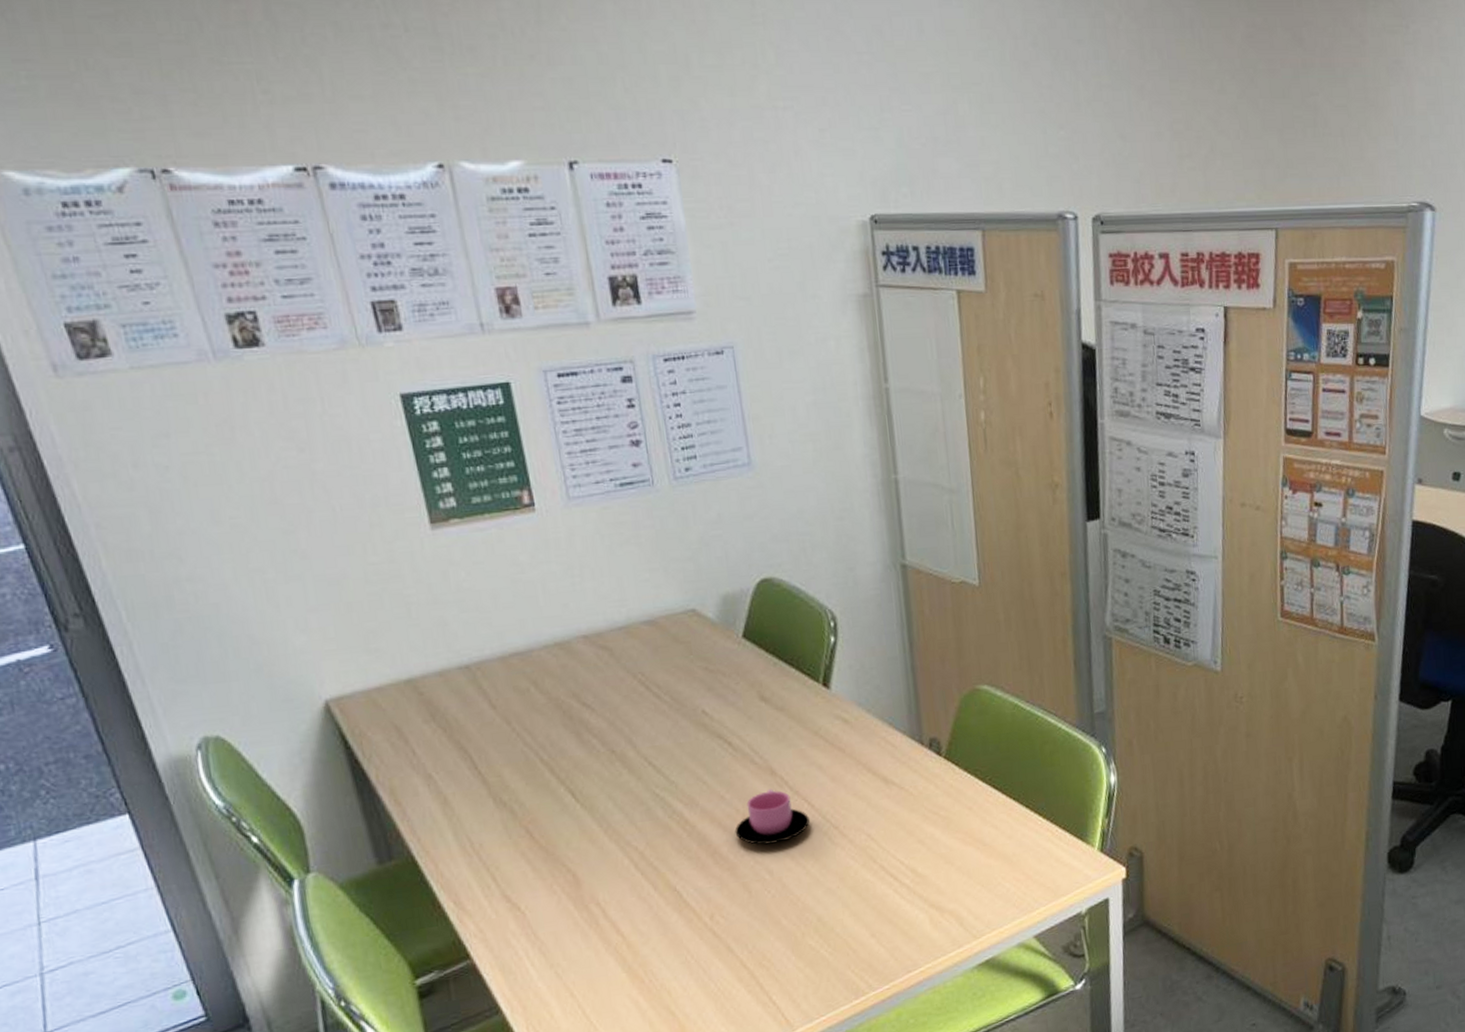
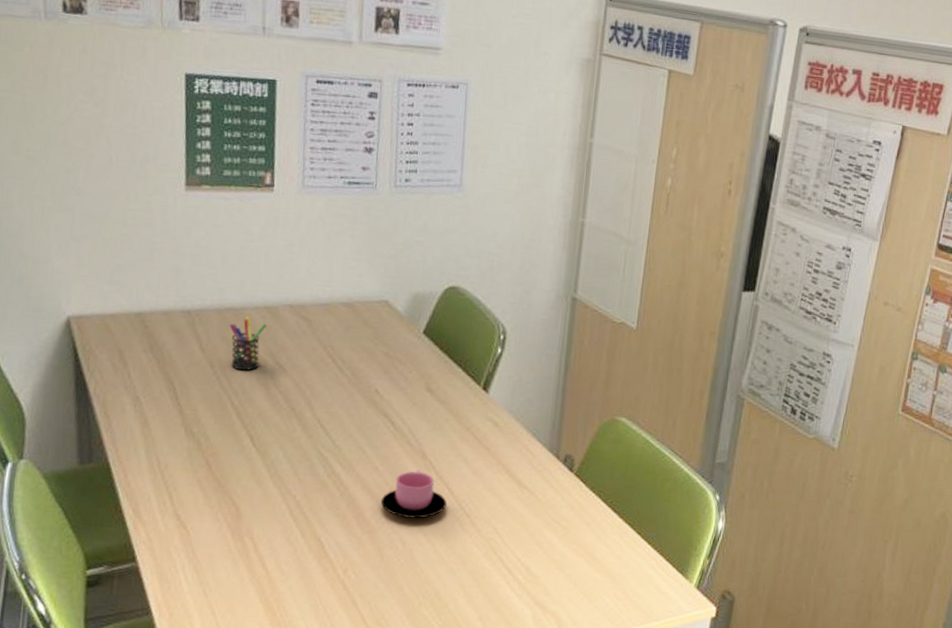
pen holder: none [518,657,563,721] -> present [229,315,267,371]

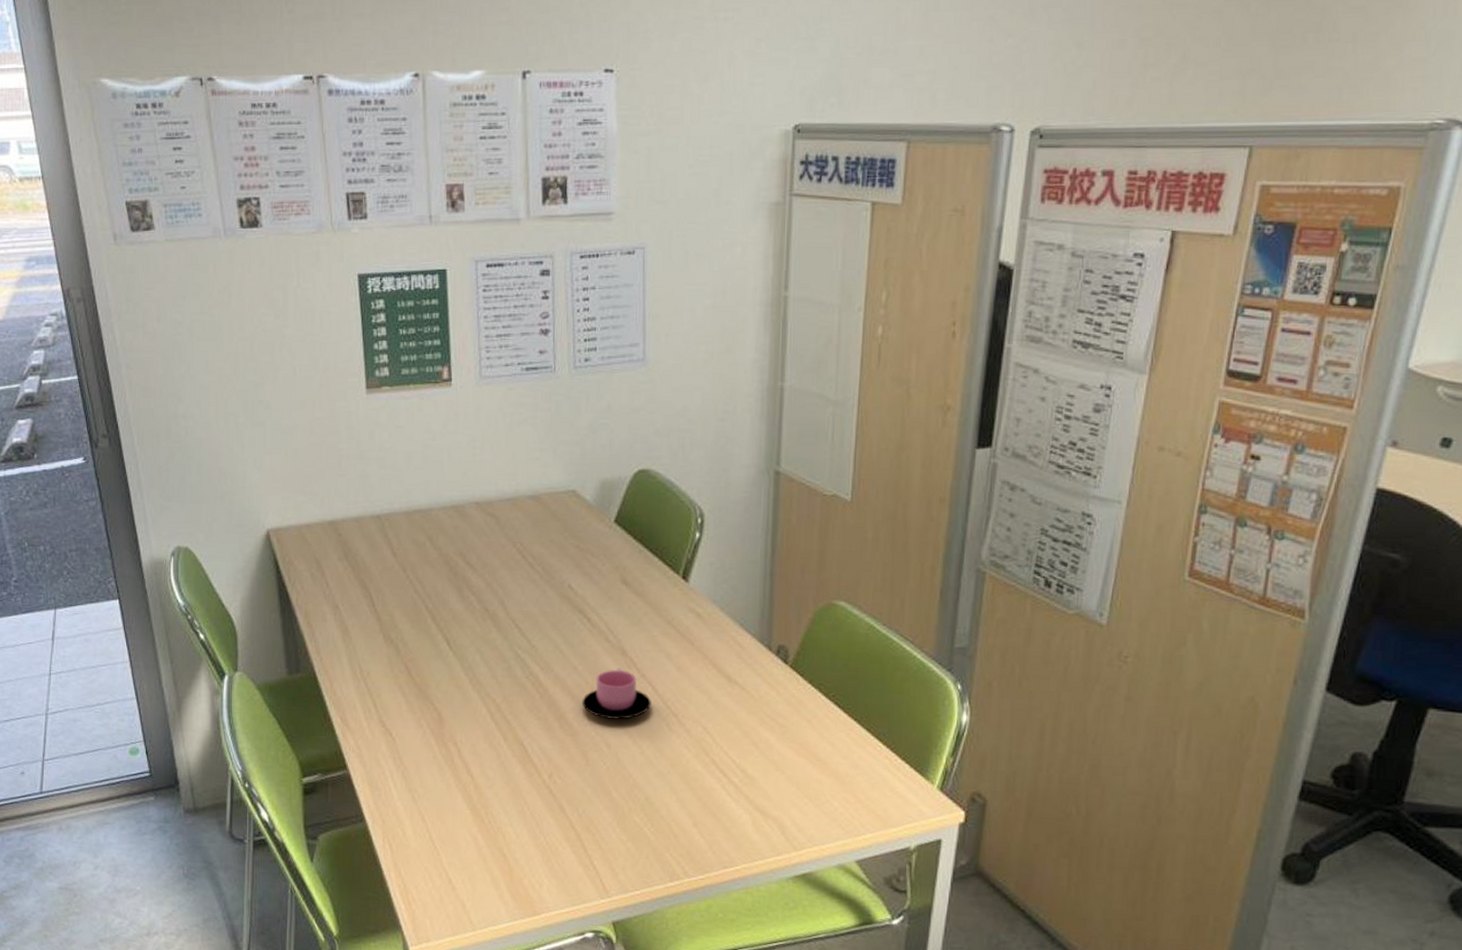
pen holder: present [229,315,267,371] -> none [418,516,455,573]

